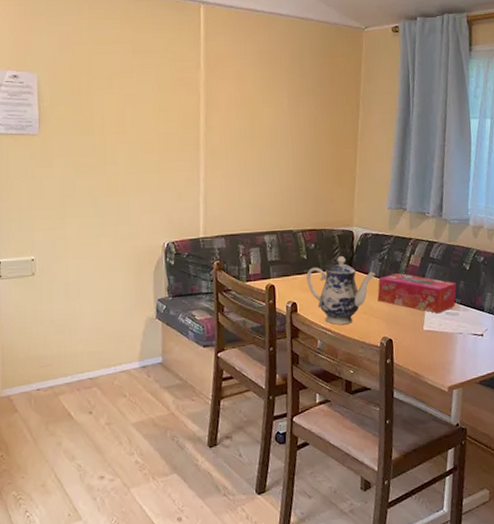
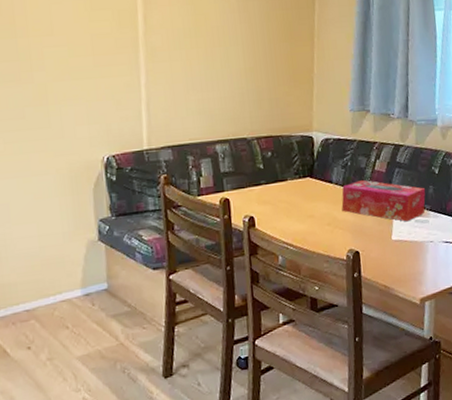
teapot: present [306,256,376,325] -> none [264,164,339,239]

